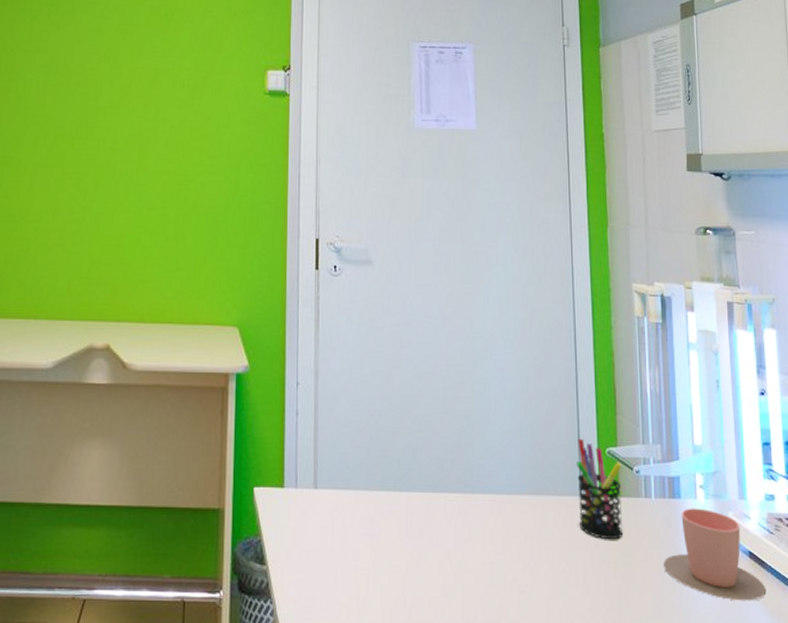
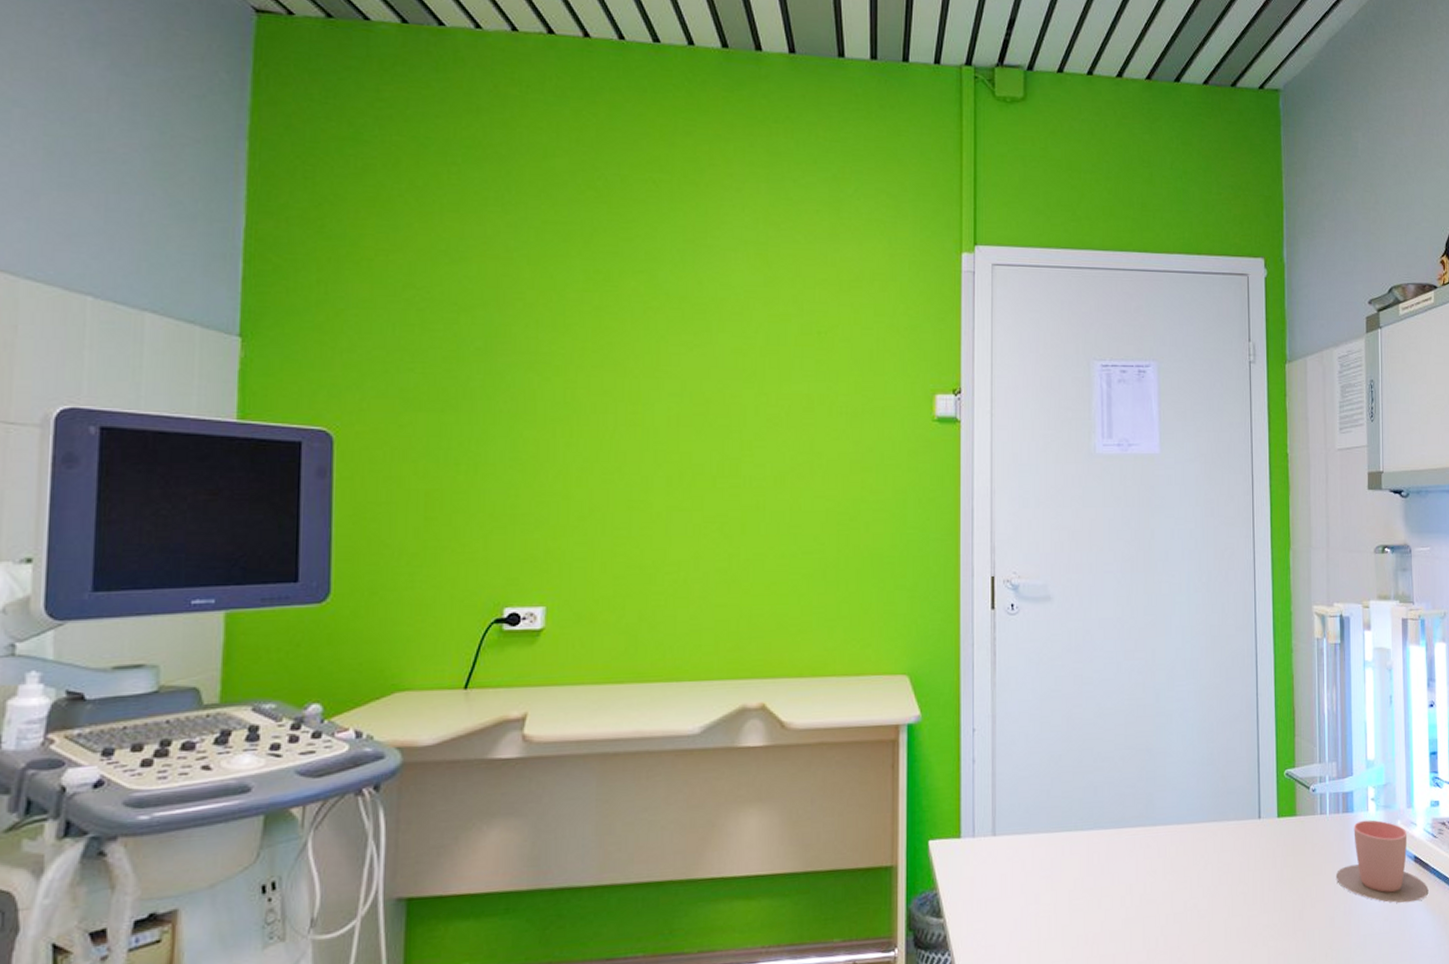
pen holder: present [576,438,624,540] -> none [1255,762,1300,858]

